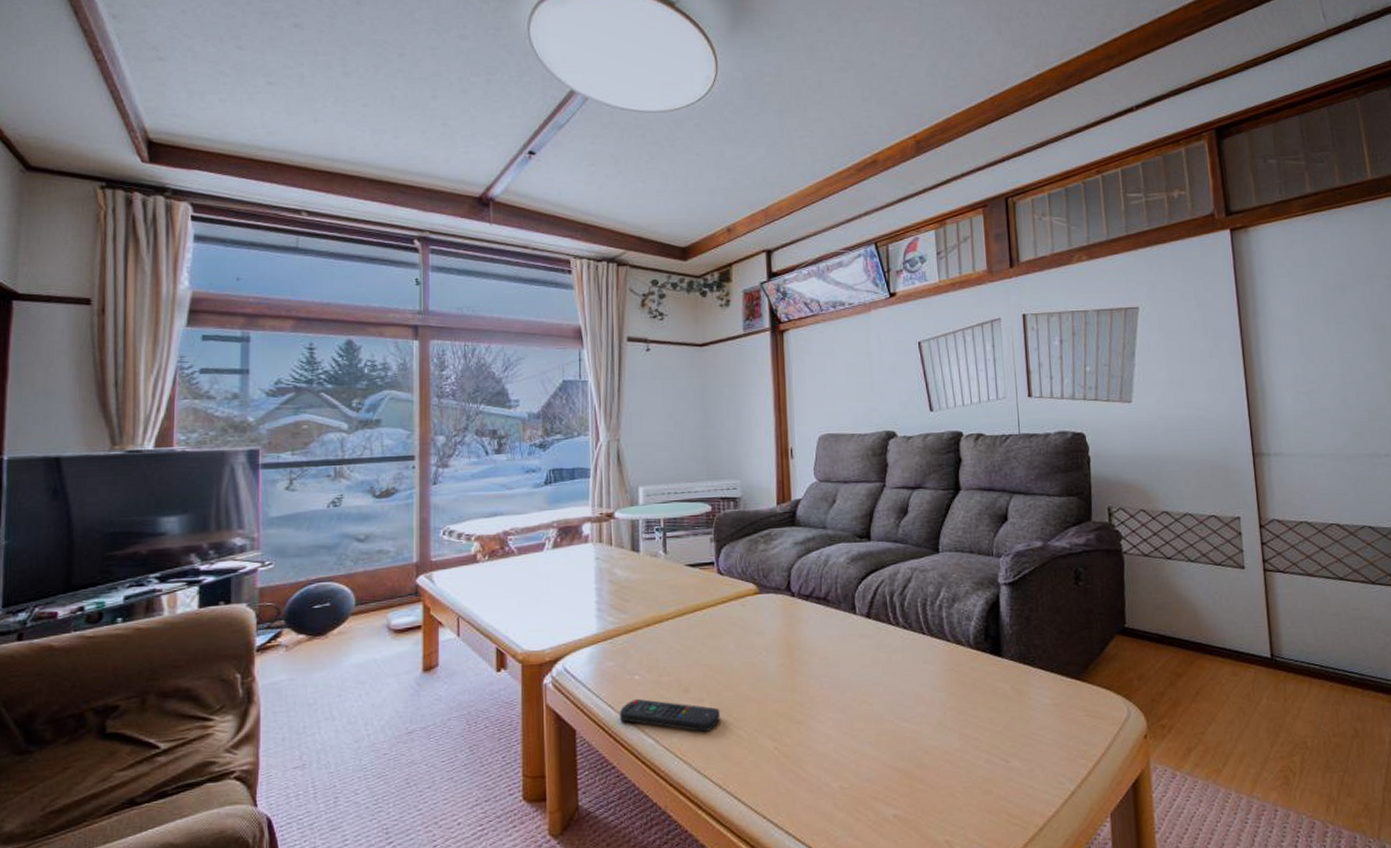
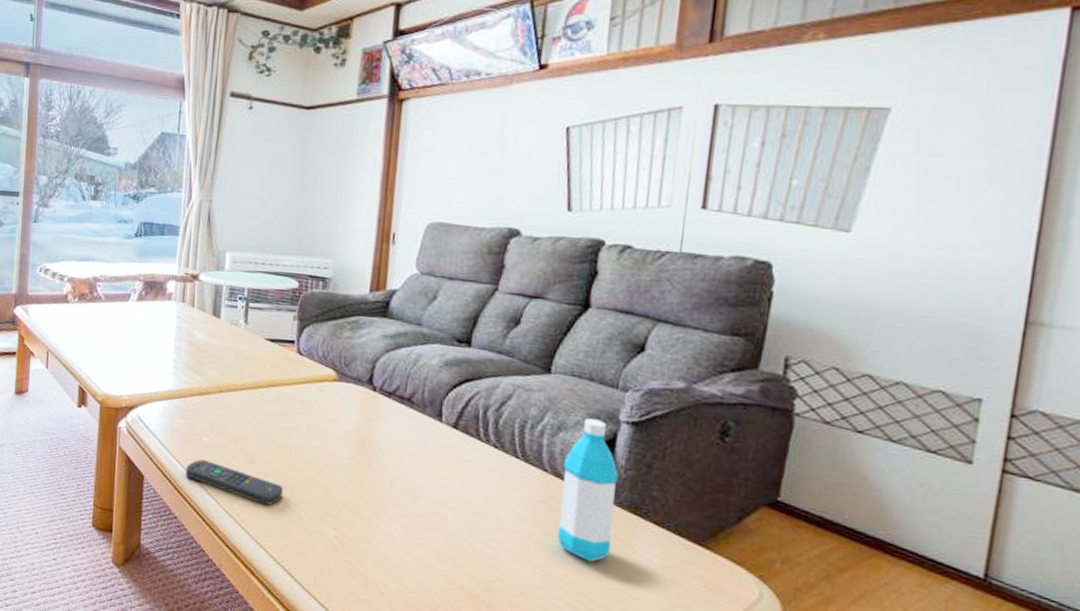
water bottle: none [962,586,1011,717] -> present [557,418,619,563]

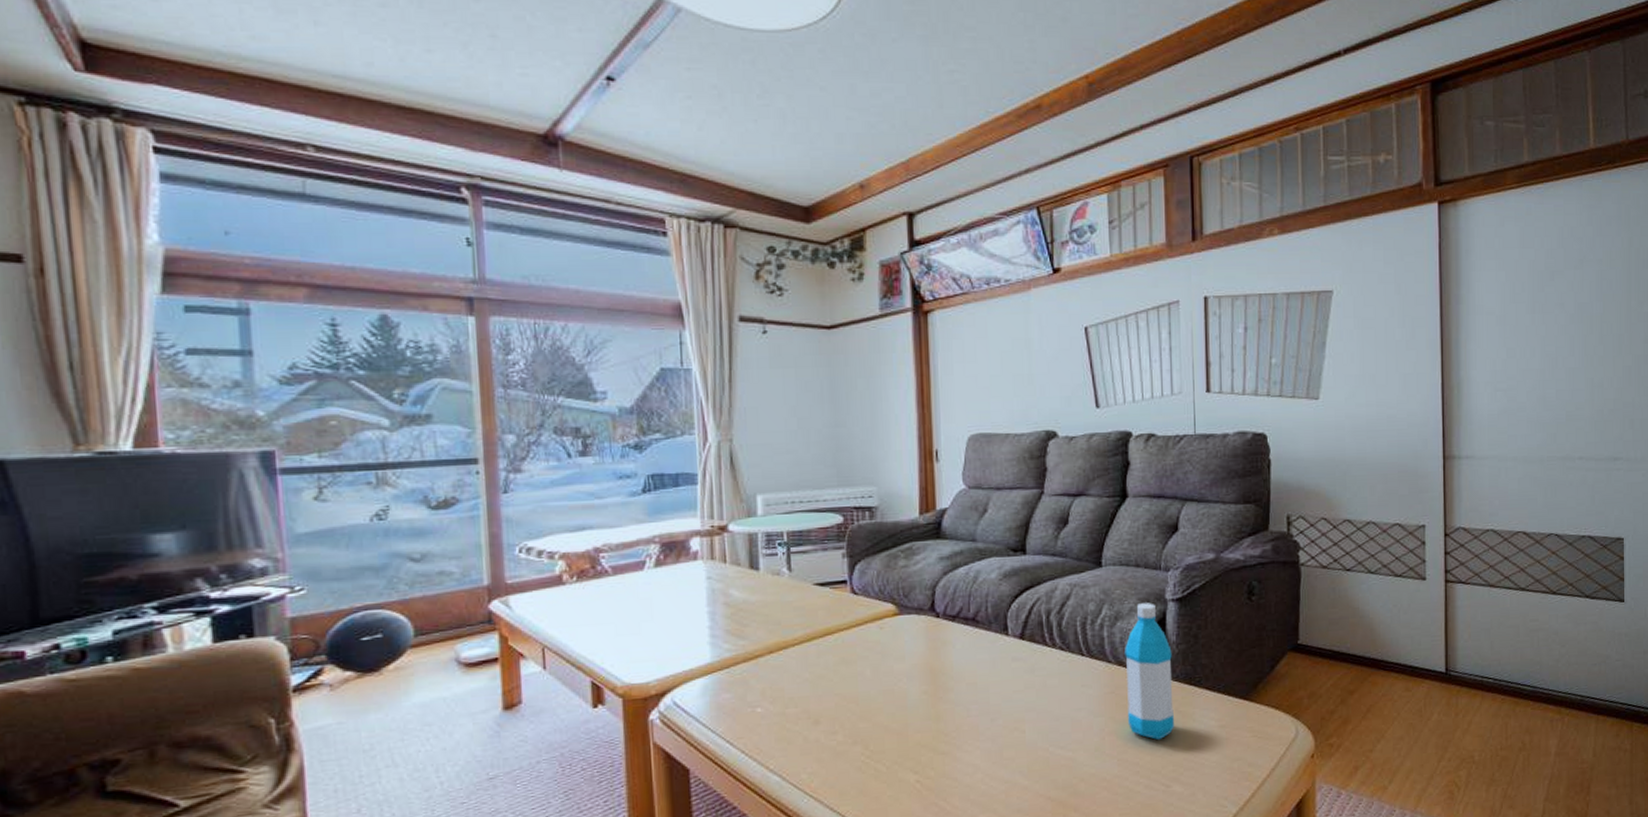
remote control: present [186,459,283,505] -> none [740,732,855,767]

